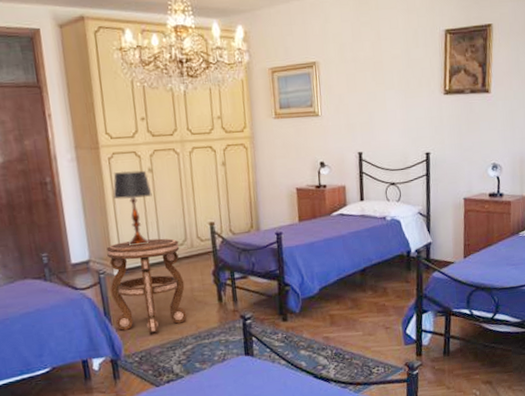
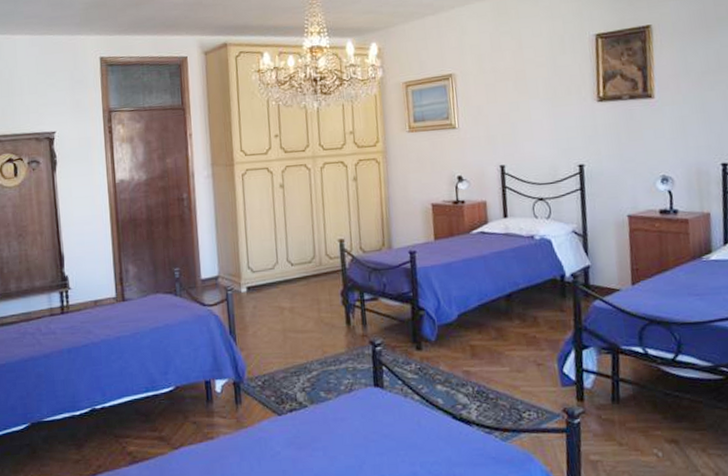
side table: present [106,238,187,333] -> none [235,255,313,355]
table lamp: present [113,170,152,246] -> none [244,186,283,263]

